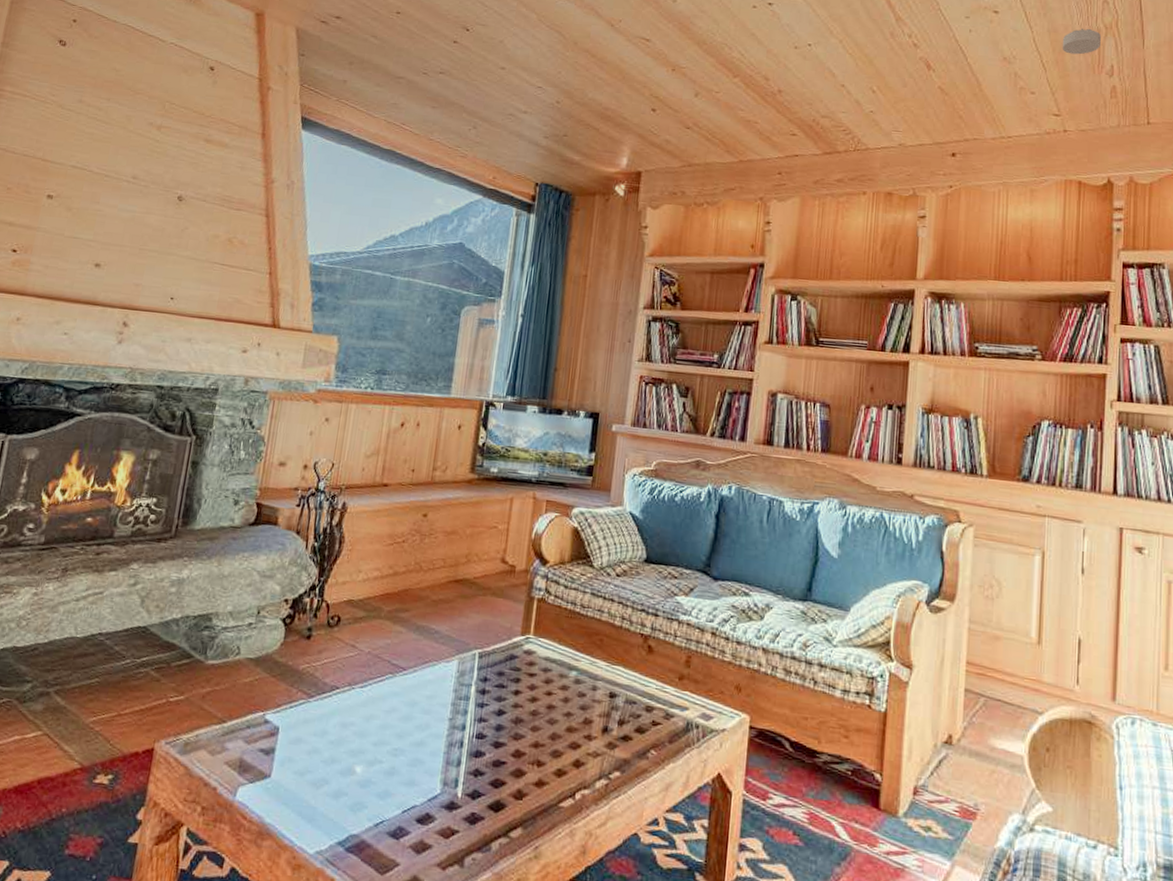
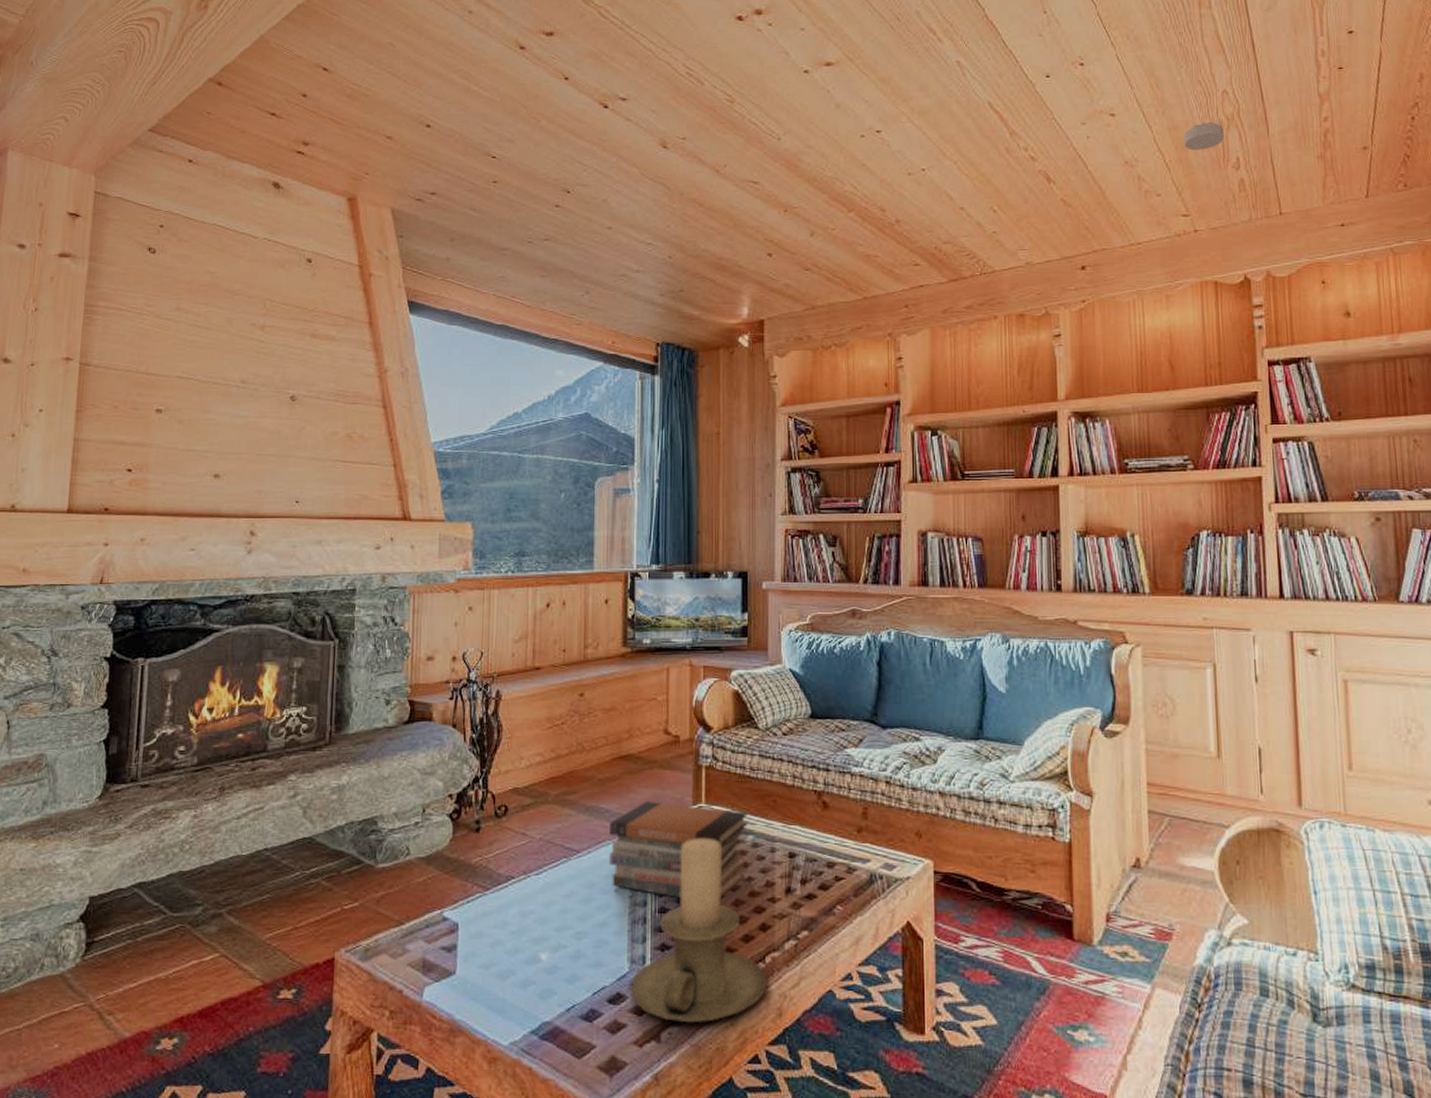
book stack: none [432,626,575,729] -> present [608,801,749,898]
candle holder: none [438,668,576,852] -> present [629,837,768,1023]

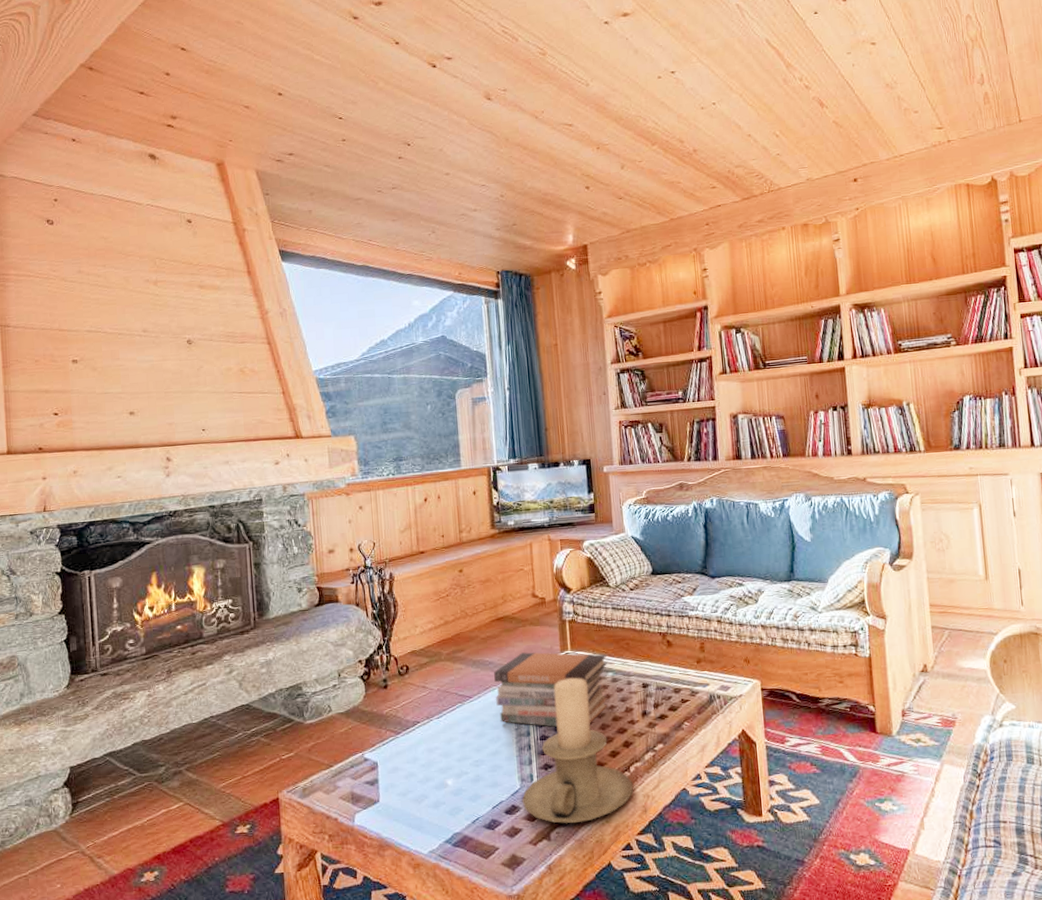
smoke detector: present [1183,121,1225,151] -> none [935,44,970,71]

